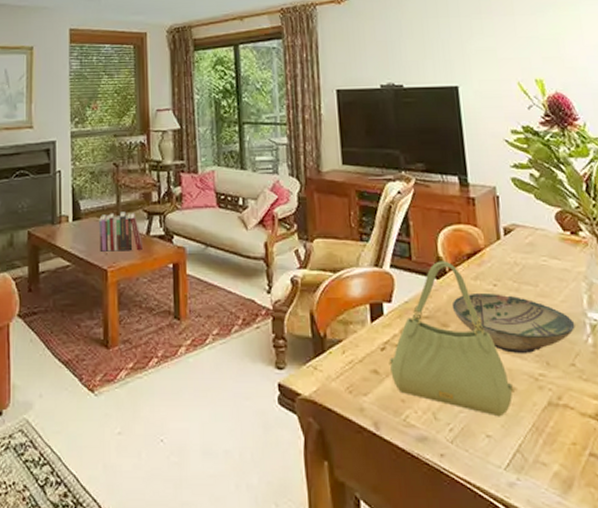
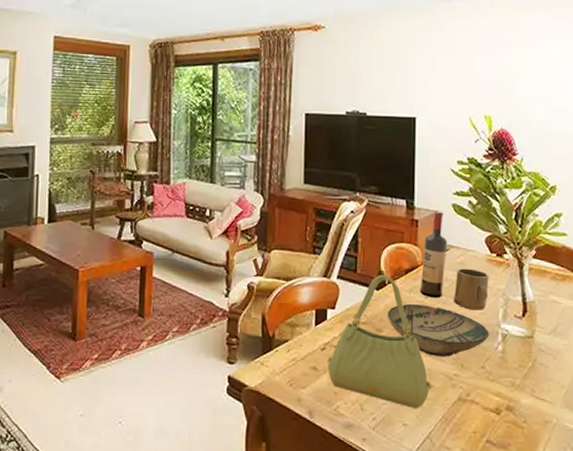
books: present [99,211,143,252] -> none [72,216,113,254]
wine bottle: none [484,186,514,286] -> present [420,211,448,299]
cup: none [526,250,567,298] -> present [454,268,489,310]

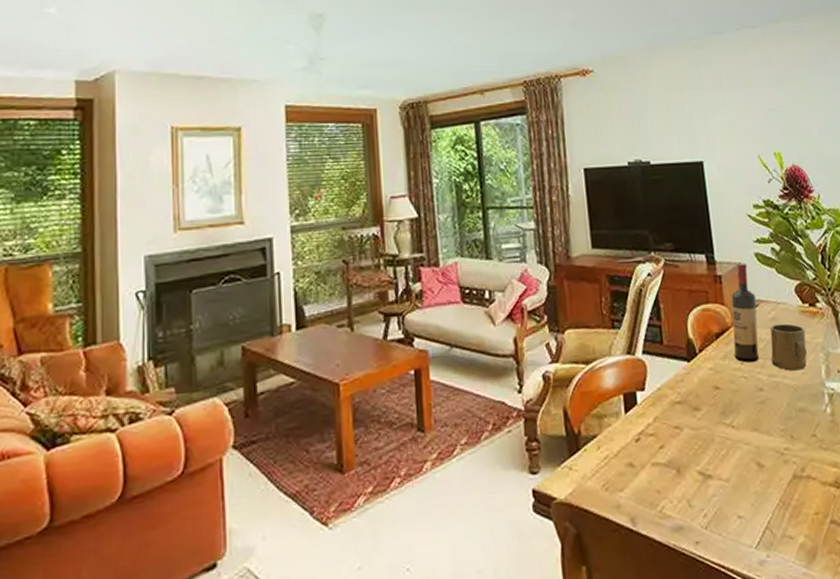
handbag: present [327,274,431,409] -> none [643,342,763,496]
bowl: present [387,303,489,358] -> none [702,371,815,431]

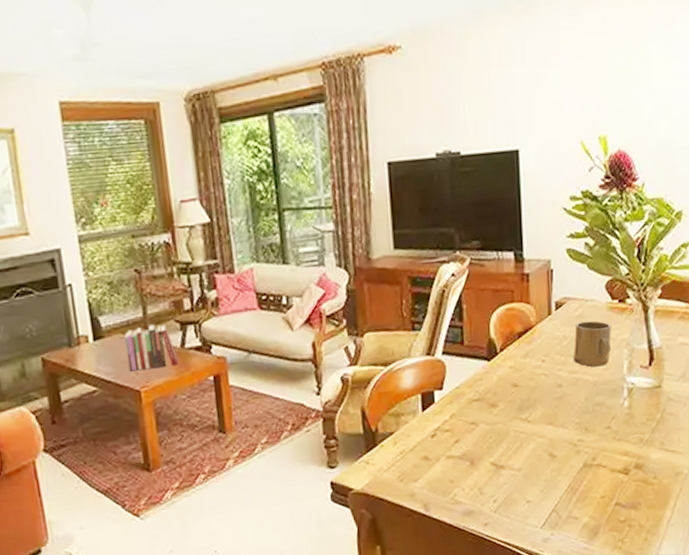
books: none [328,315,379,363] -> present [124,324,178,372]
wine bottle: present [731,262,759,364] -> none [535,259,564,361]

